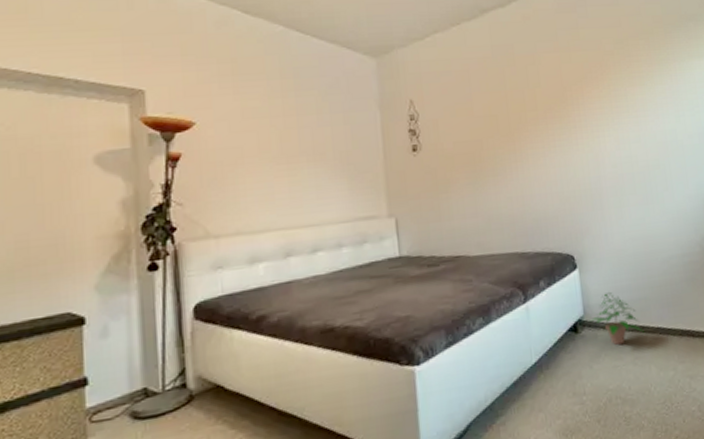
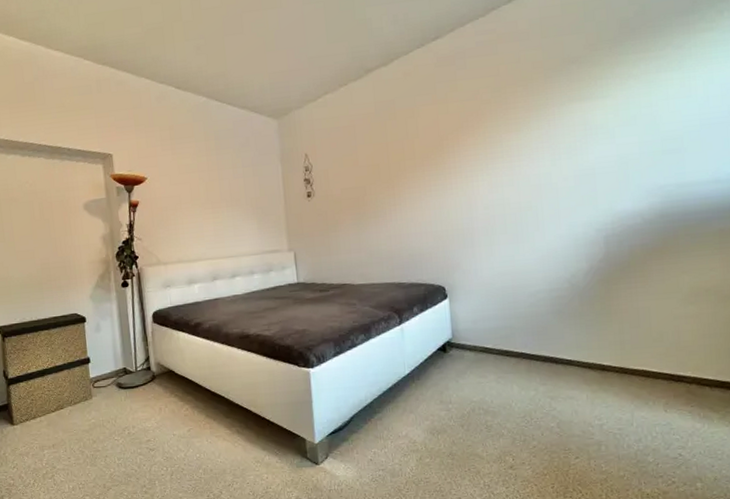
potted plant: present [589,292,644,346] -> none [457,320,508,366]

